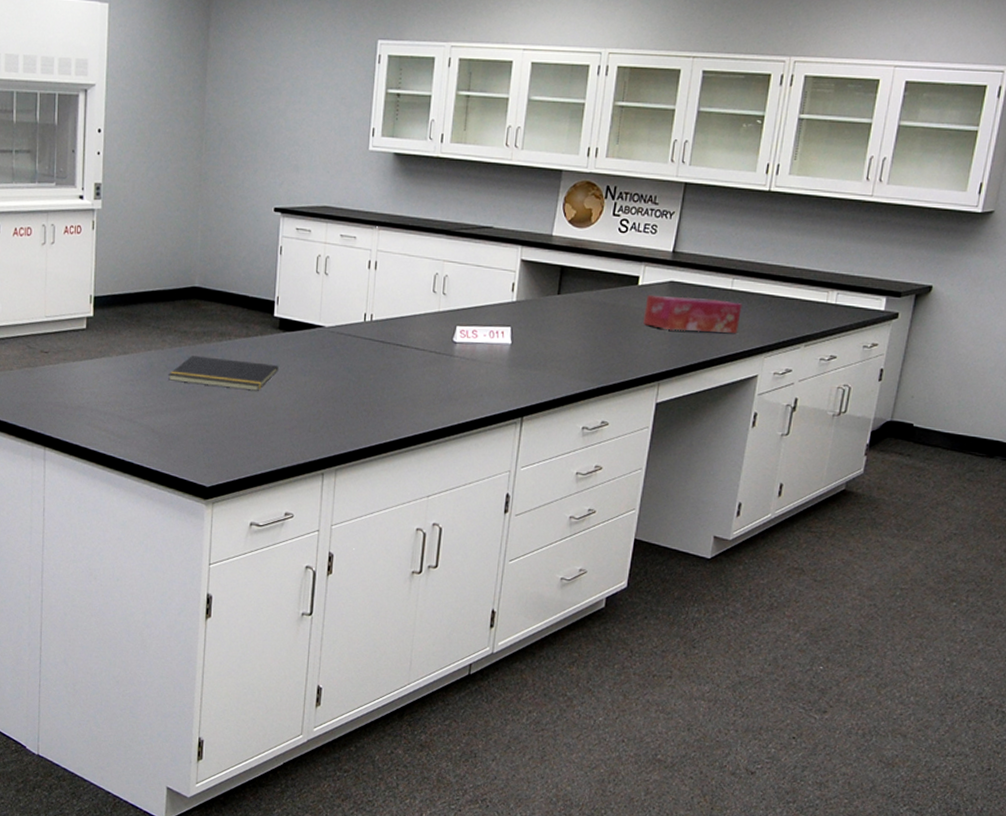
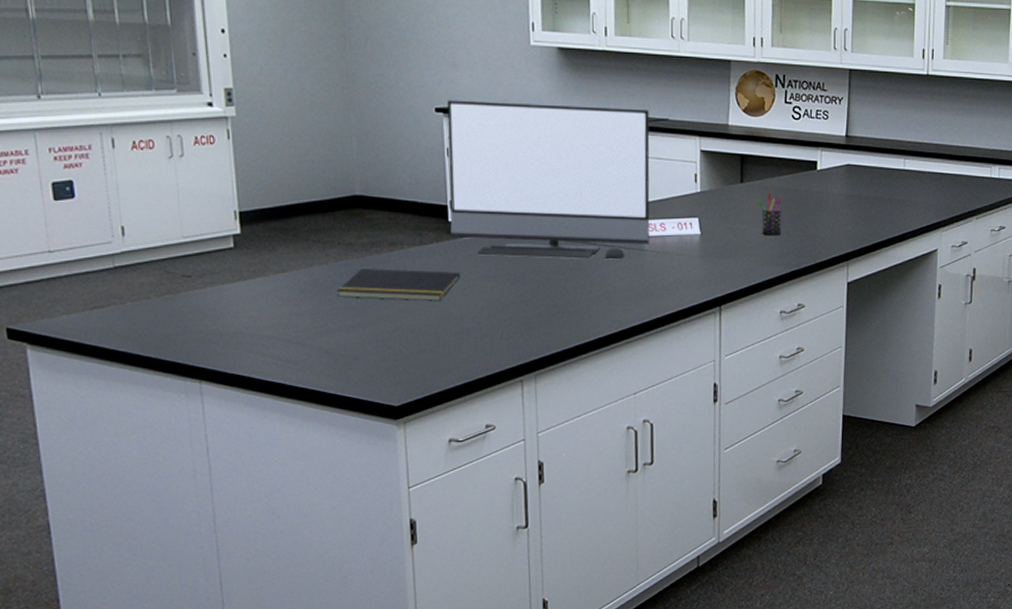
monitor: none [275,201,475,364] -> present [446,100,650,260]
pen holder: none [572,306,597,349] -> present [757,193,782,235]
tissue box: present [643,294,742,333] -> none [826,178,916,212]

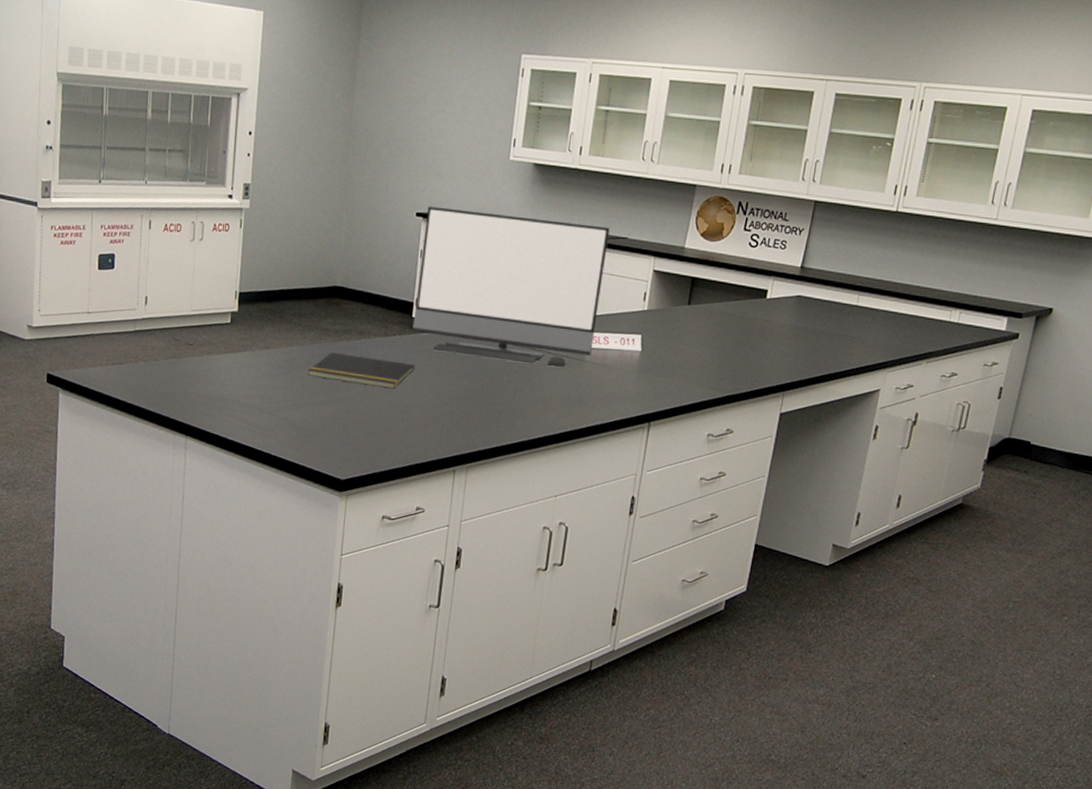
pen holder: present [757,193,782,235] -> none [702,317,726,359]

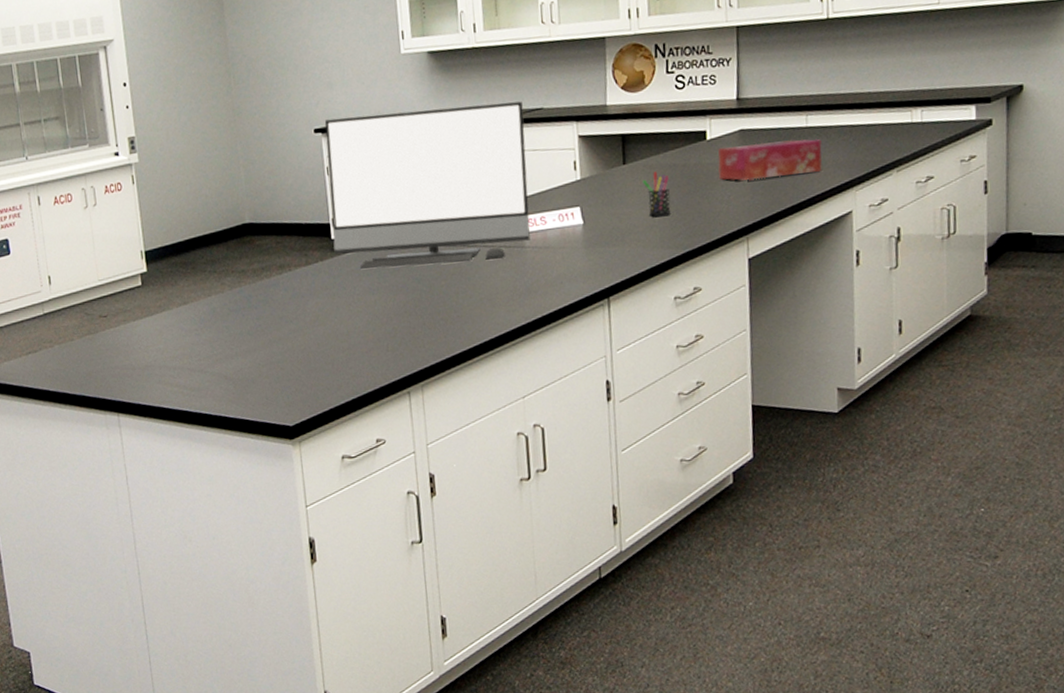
notepad: present [308,352,415,389] -> none [233,288,345,324]
pen holder: none [702,317,726,359] -> present [642,171,671,217]
tissue box: none [770,308,867,348] -> present [718,139,822,181]

